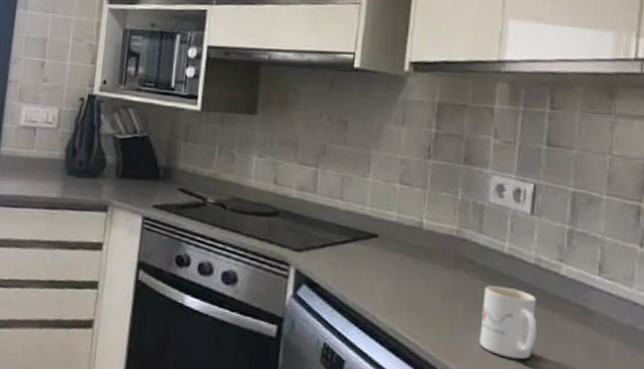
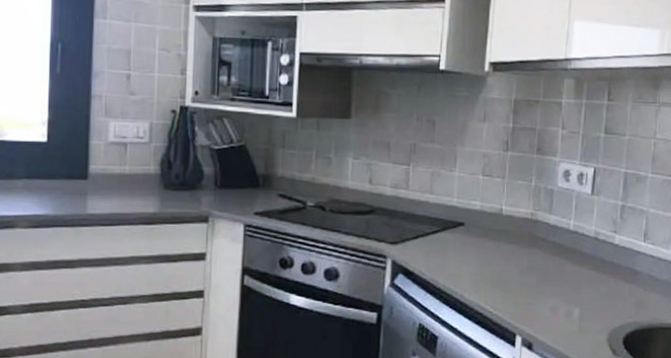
mug: present [478,285,537,360] -> none [549,258,596,319]

